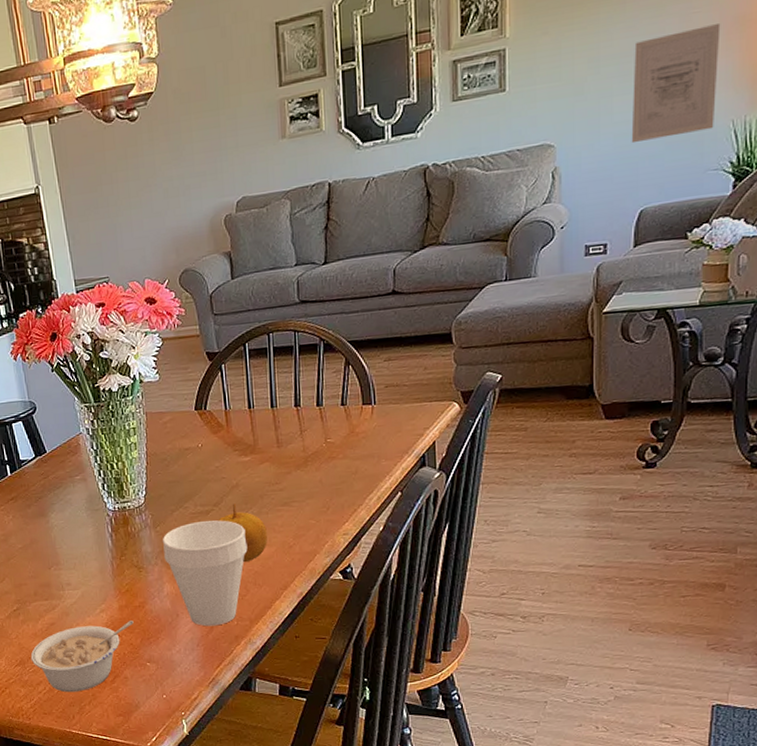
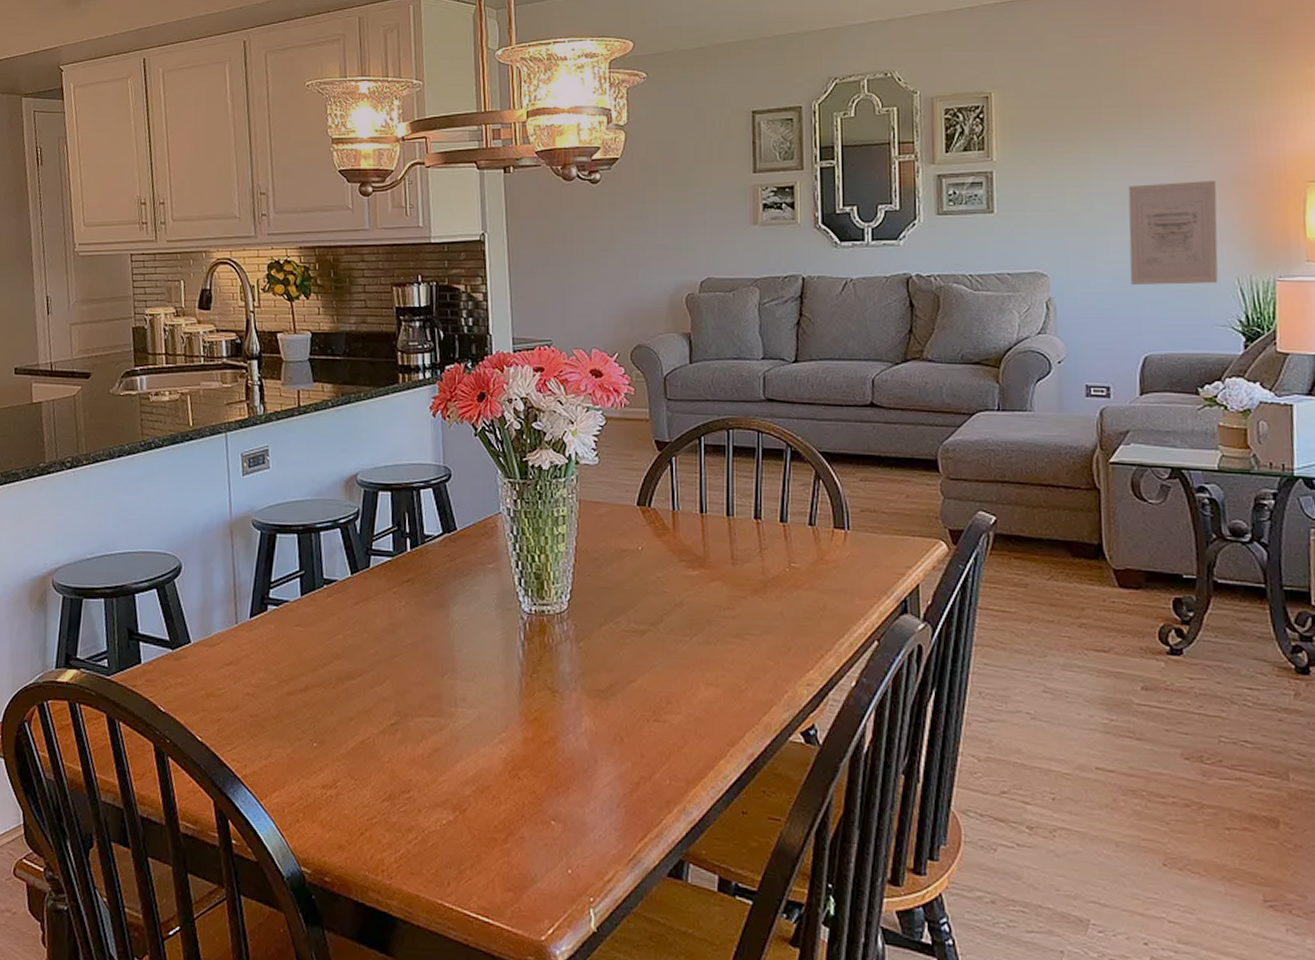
legume: present [30,620,134,693] -> none [403,758,540,849]
cup: present [162,520,248,627] -> none [584,642,689,783]
fruit: present [218,503,267,563] -> none [655,626,713,704]

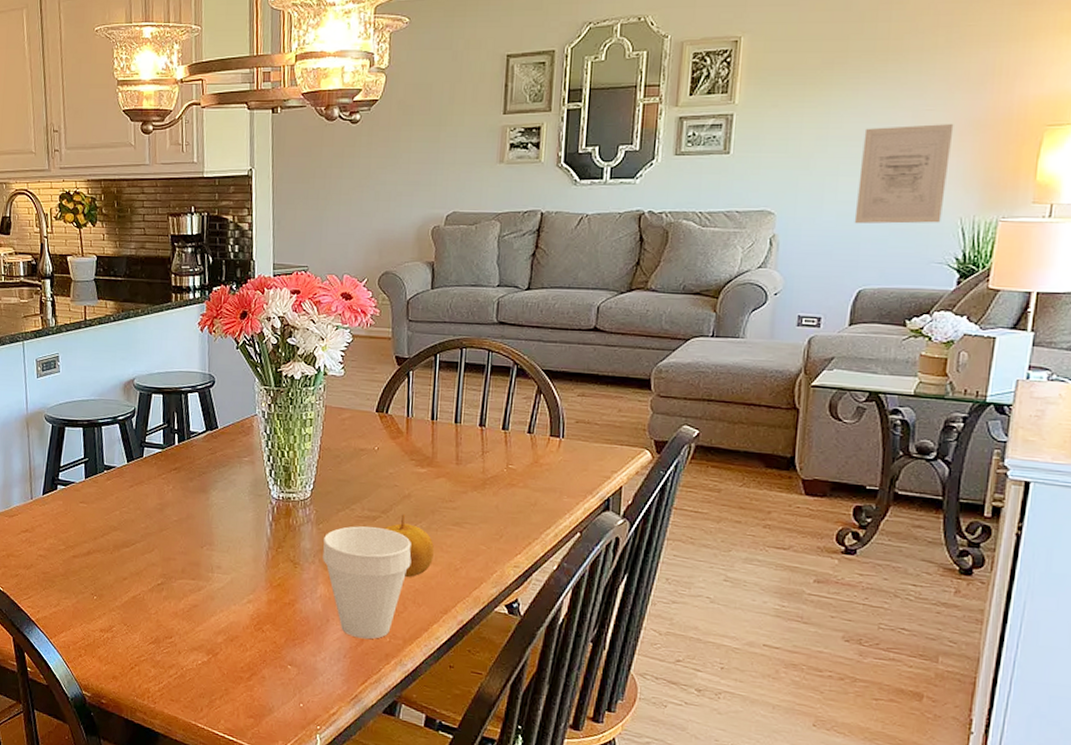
cup: none [584,642,689,783] -> present [322,526,412,639]
fruit: none [655,626,713,704] -> present [384,514,434,578]

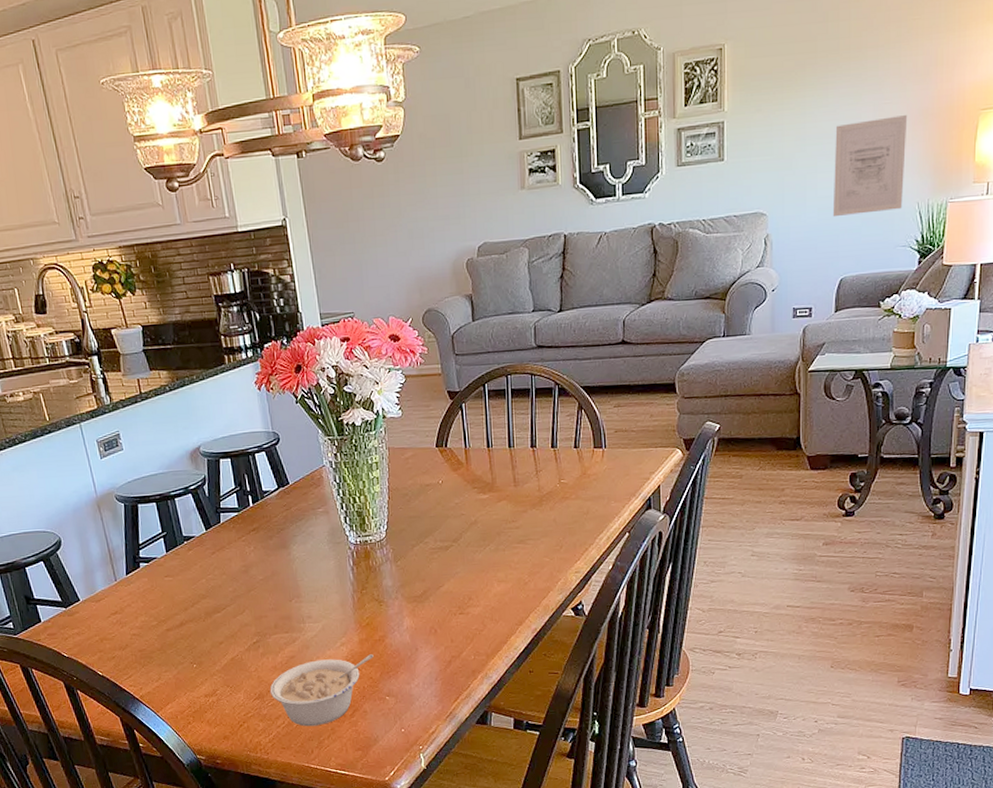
legume: none [167,613,281,684] -> present [270,654,374,727]
cup: present [322,526,412,639] -> none [402,556,485,661]
fruit: present [384,514,434,578] -> none [457,540,504,598]

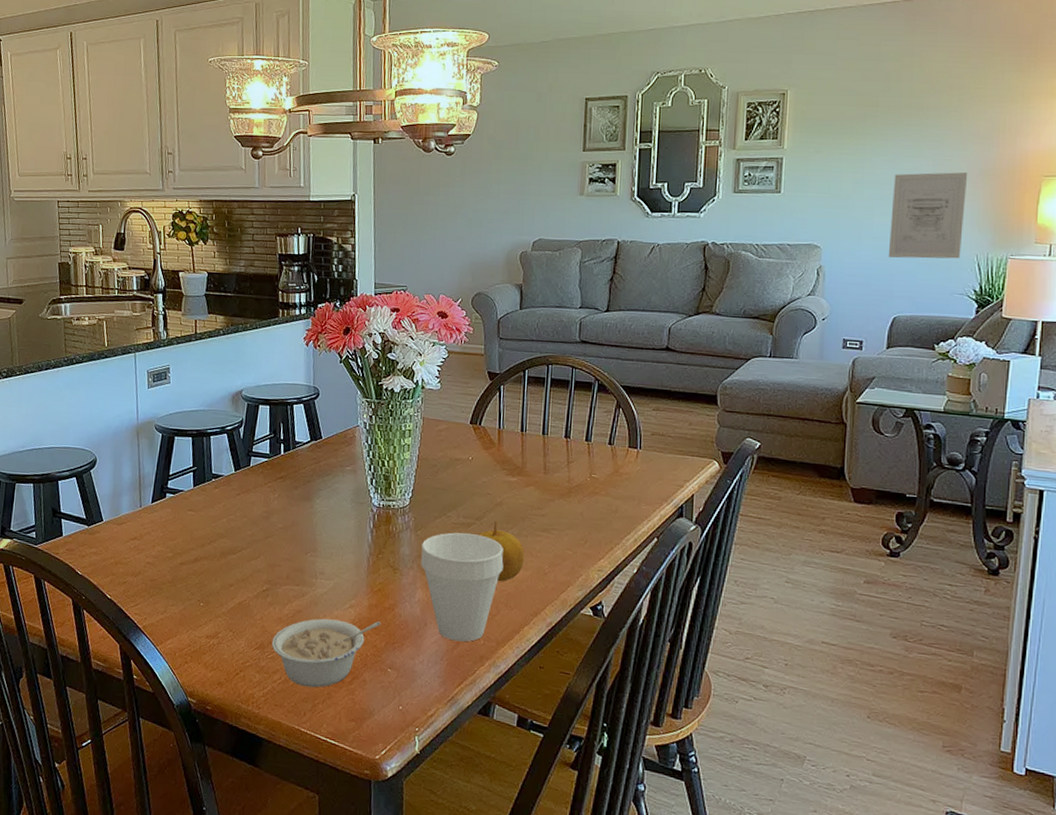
cup: none [402,556,485,661] -> present [421,532,504,642]
fruit: none [457,540,504,598] -> present [478,521,524,582]

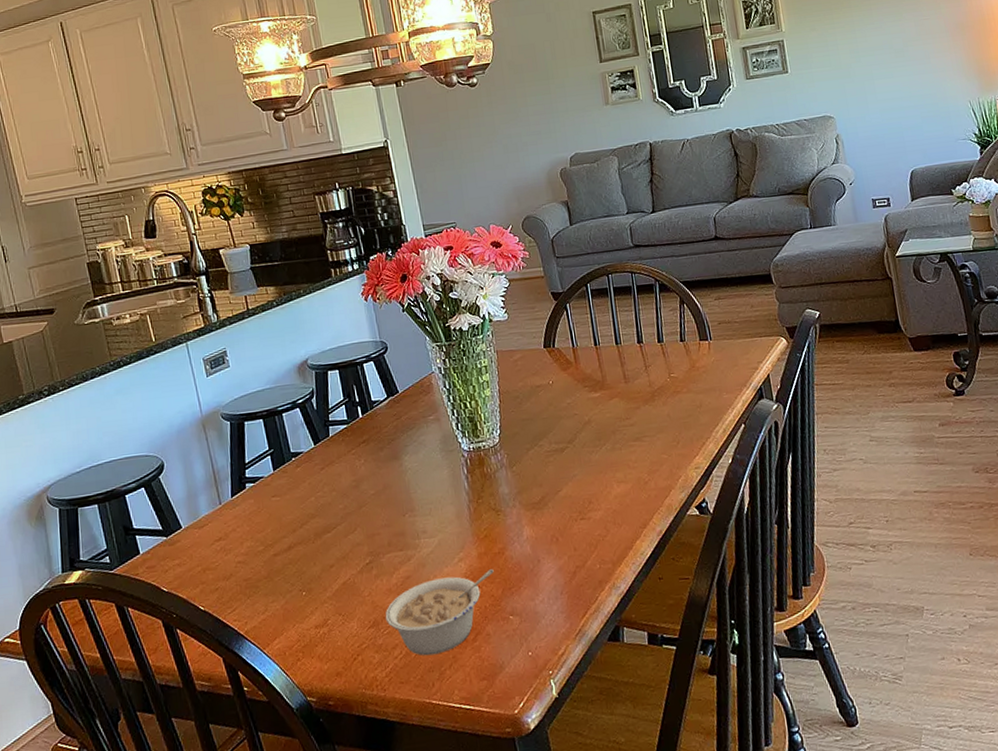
cup: present [421,532,504,642] -> none [518,457,605,572]
fruit: present [478,521,524,582] -> none [573,440,623,501]
wall art: present [888,172,968,259] -> none [883,28,957,117]

